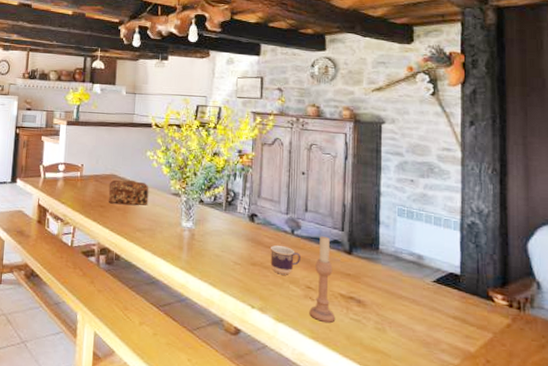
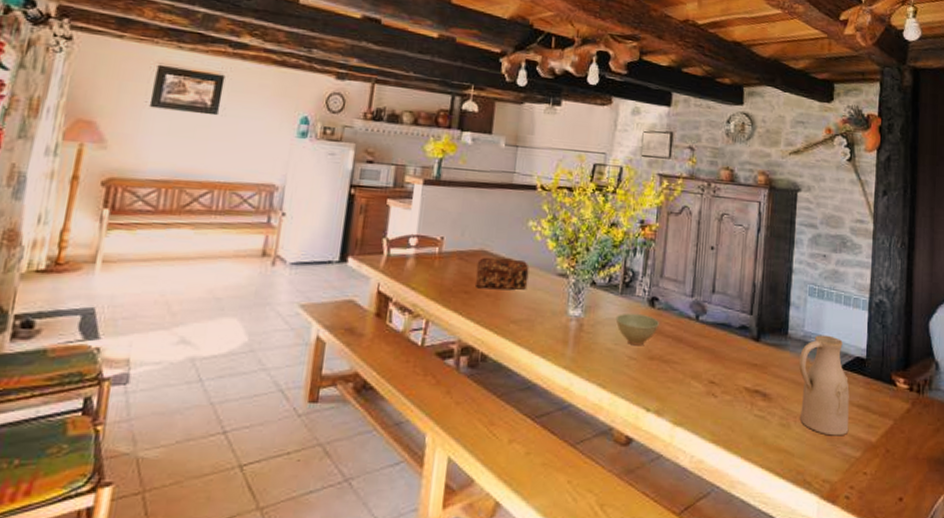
bowl: none [221,226,260,254] -> present [615,313,660,346]
cup: present [270,245,300,275] -> none [670,334,705,369]
candlestick: present [309,236,336,323] -> none [711,321,739,422]
ceramic pitcher: none [392,251,446,344] -> present [799,335,850,436]

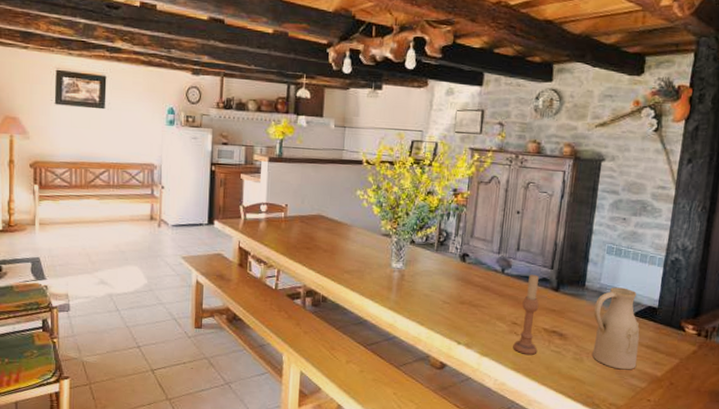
bread loaf: present [475,257,530,290] -> none [315,220,359,247]
bowl: present [615,313,660,346] -> none [431,266,470,293]
candlestick: none [711,321,739,422] -> present [513,274,539,355]

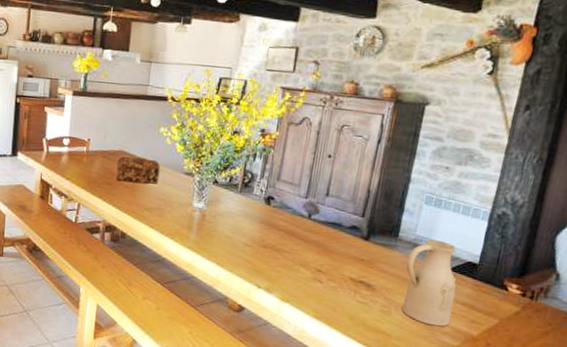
bread loaf: none [315,220,359,247] -> present [116,156,161,184]
candlestick: present [513,274,539,355] -> none [316,221,348,304]

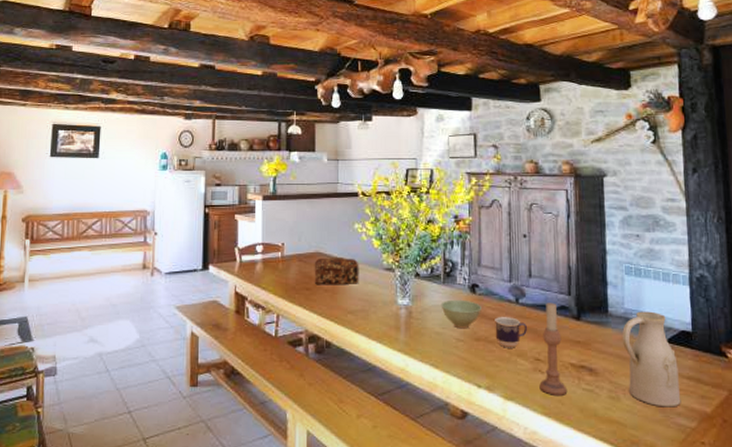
bowl: none [234,208,275,236] -> present [440,299,483,329]
cup: none [282,229,315,258] -> present [495,317,527,348]
candlestick: none [316,221,348,304] -> present [539,302,568,395]

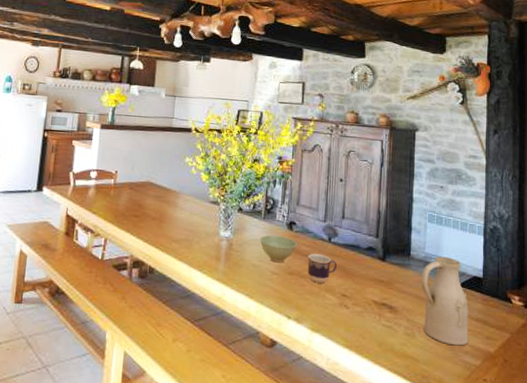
bread loaf: present [314,258,359,284] -> none [143,187,187,215]
candlestick: present [539,302,568,395] -> none [344,243,369,330]

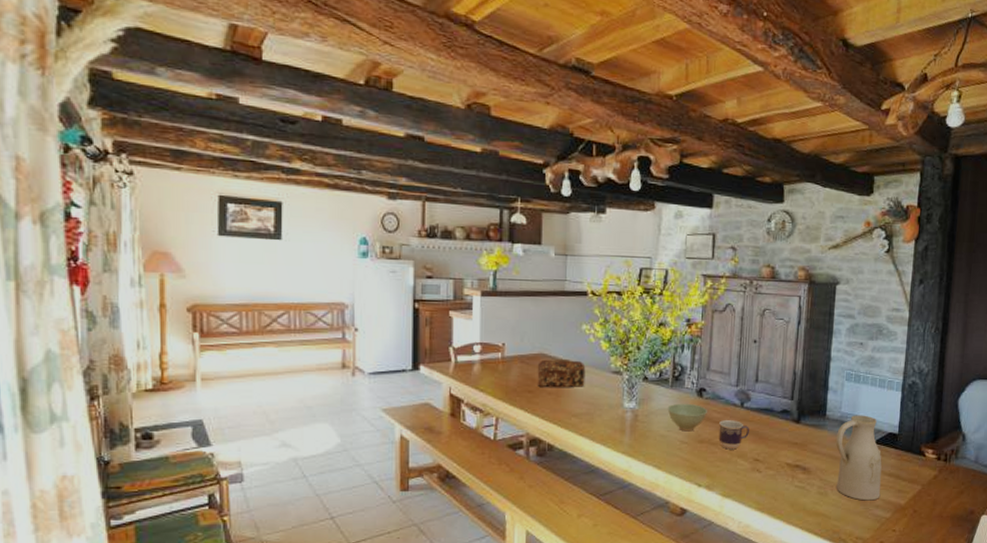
bread loaf: none [143,187,187,215] -> present [537,359,586,387]

